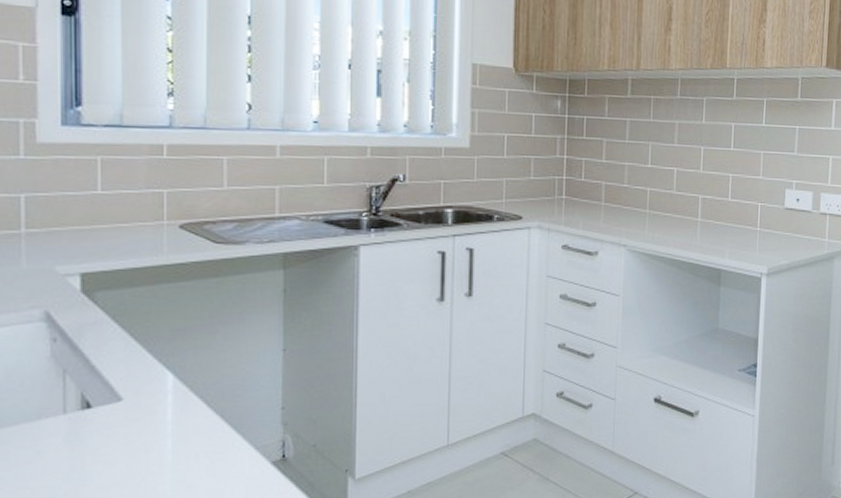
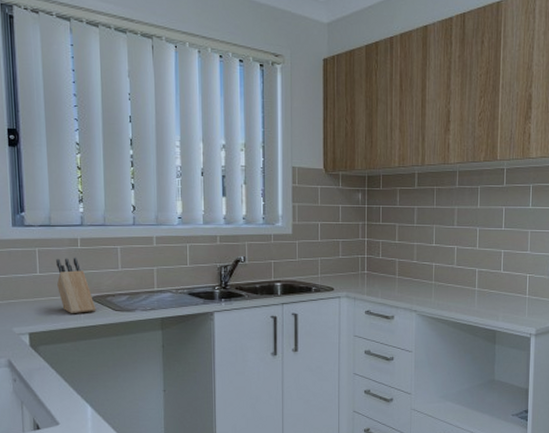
knife block: none [129,169,187,248] -> present [56,257,96,314]

